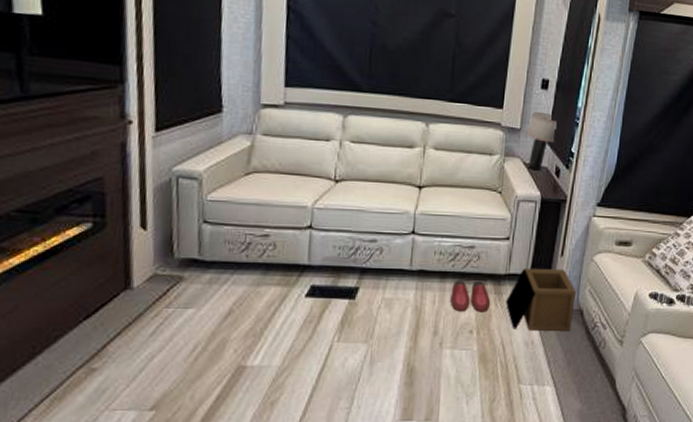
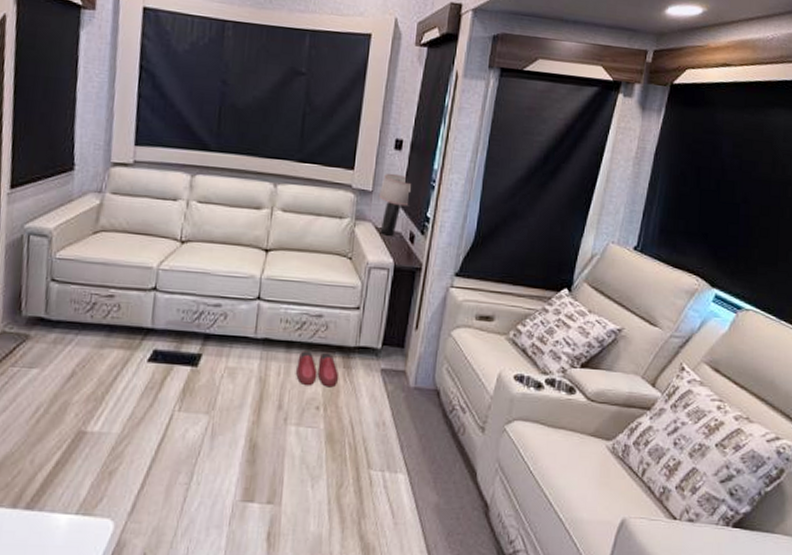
storage bin: present [505,268,576,331] -> none [354,340,432,413]

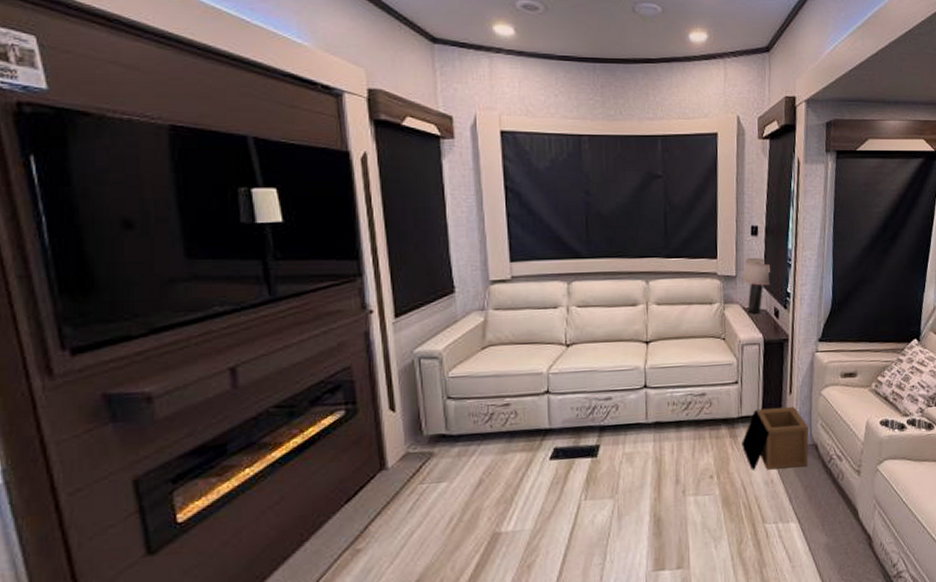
slippers: present [296,351,338,388] -> none [688,426,726,458]
storage bin: none [354,340,432,413] -> present [741,407,809,470]

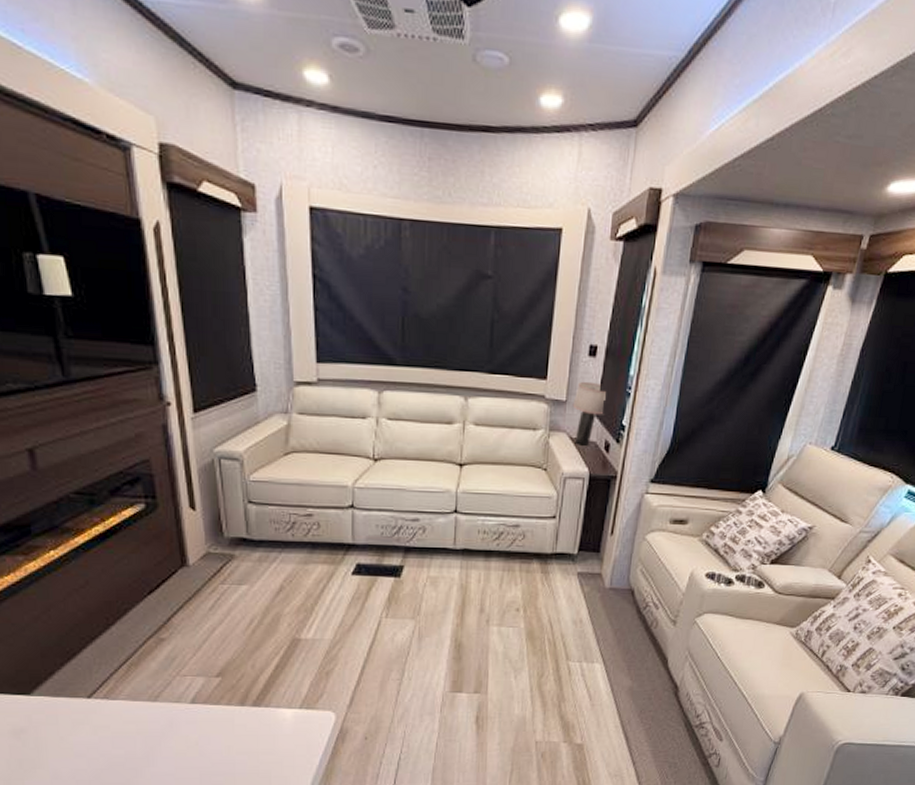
storage bin: present [741,407,809,470] -> none [552,547,627,610]

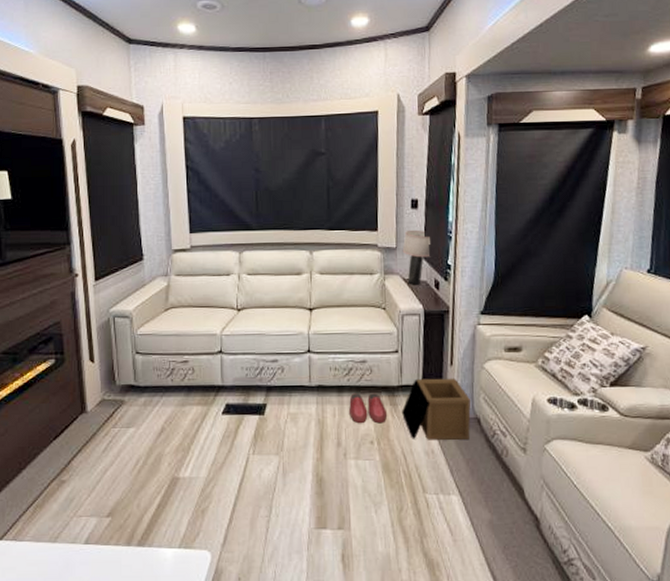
slippers: none [496,559,536,591] -> present [349,393,387,424]
storage bin: none [552,547,627,610] -> present [401,378,471,440]

